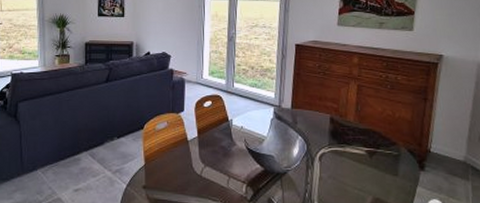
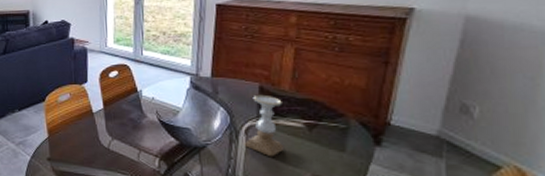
candle holder: none [319,125,351,182] -> present [245,94,285,157]

